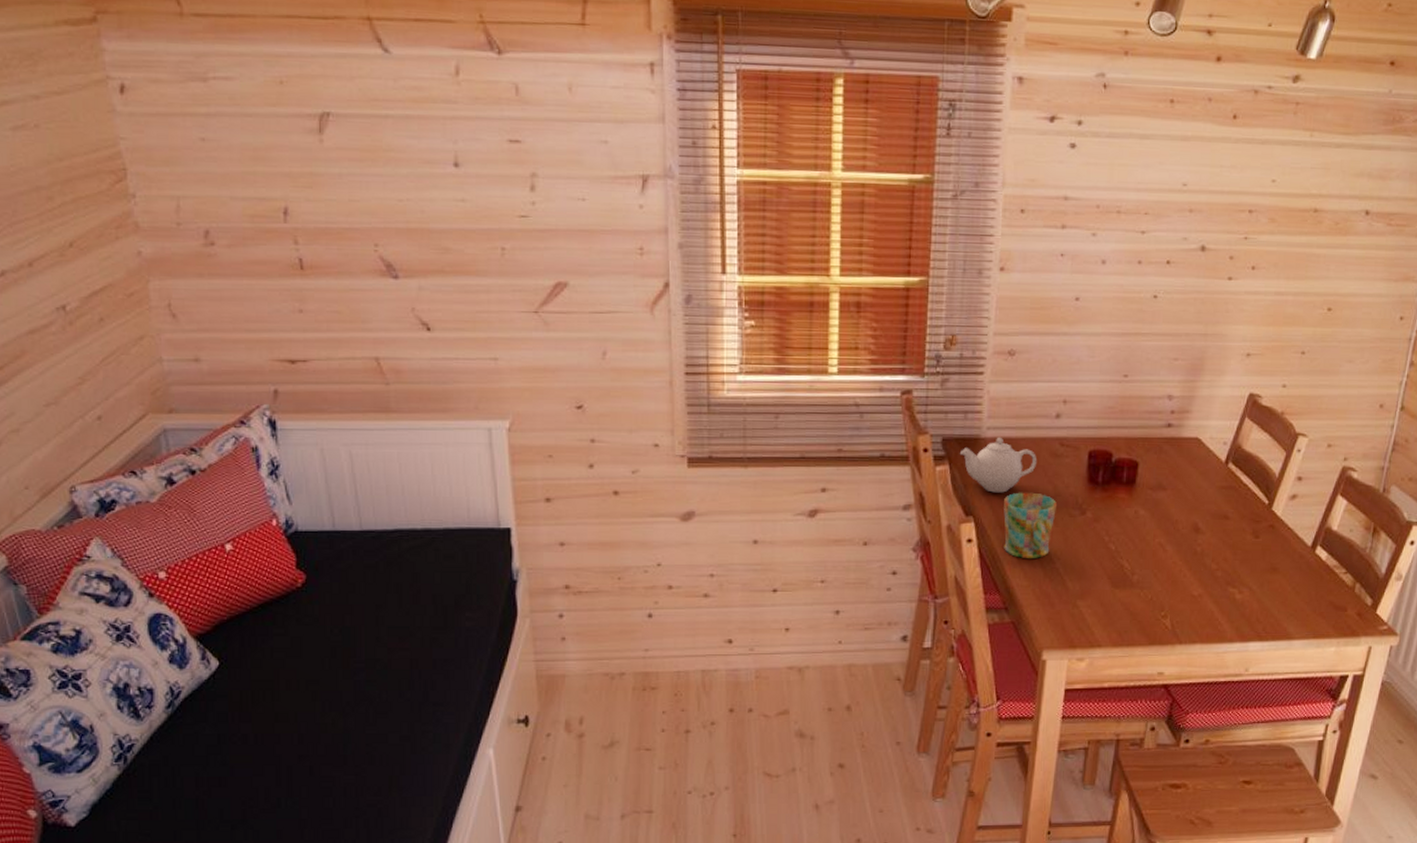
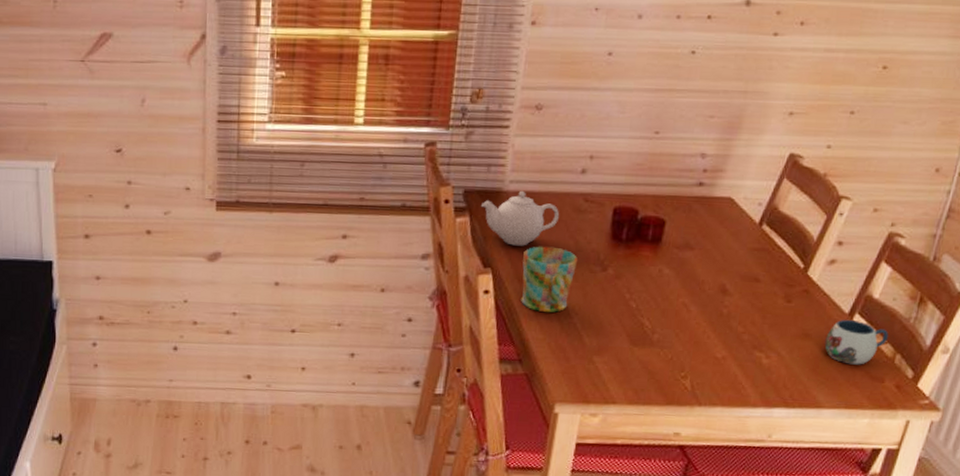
mug: none [1291,552,1348,596] -> present [825,319,889,365]

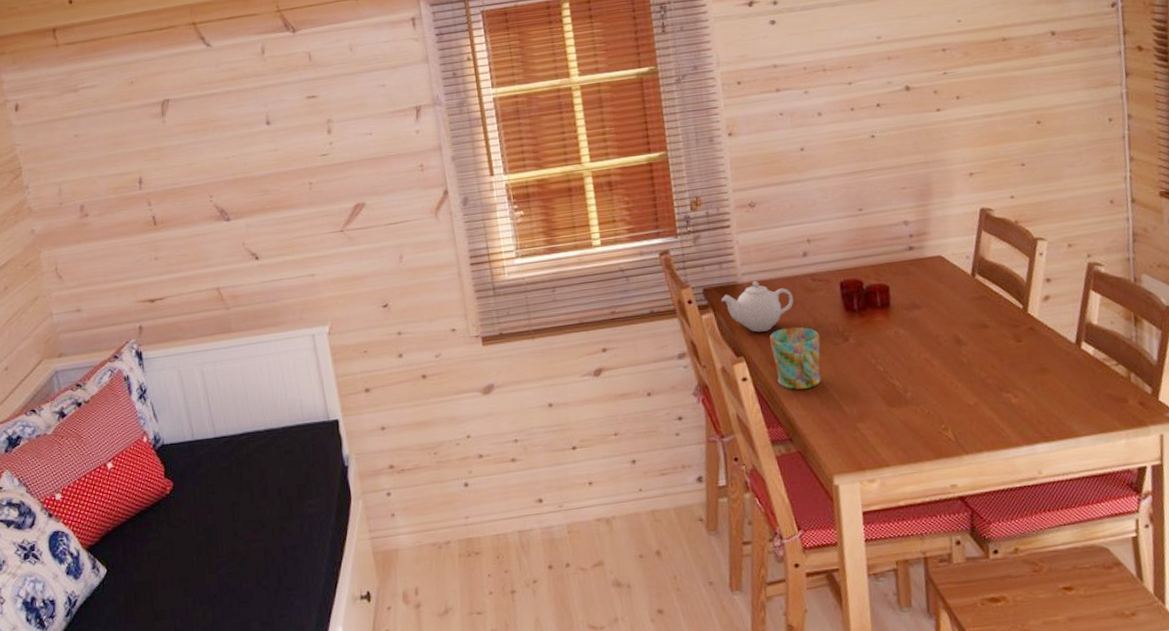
mug: present [825,319,889,365] -> none [1062,347,1118,391]

